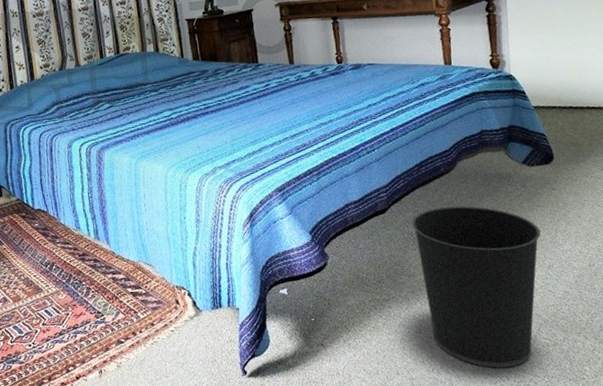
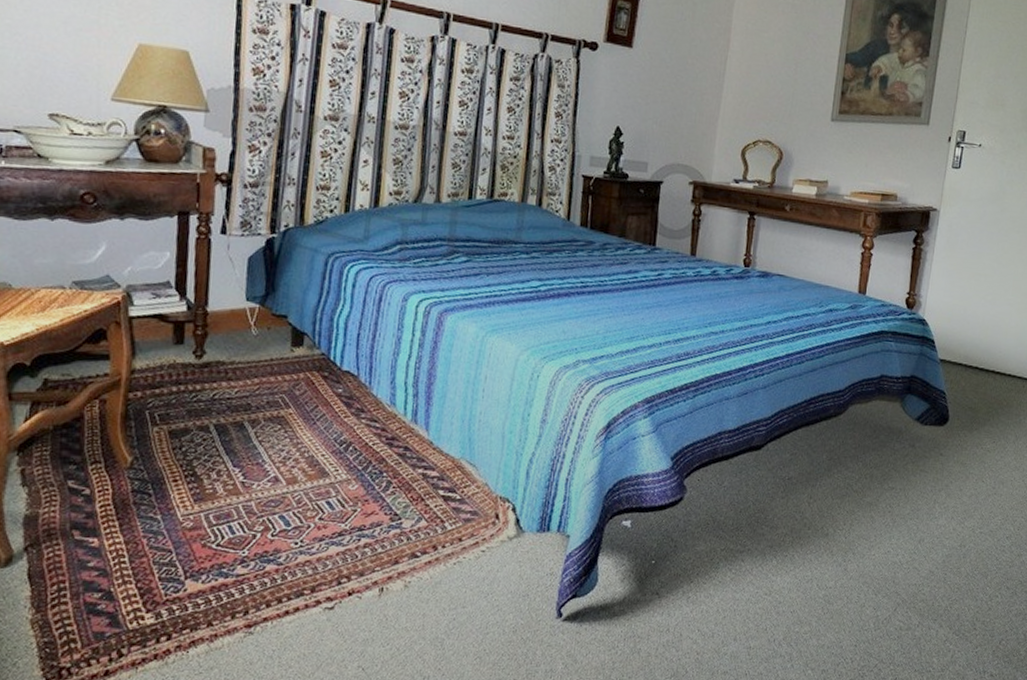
wastebasket: present [411,206,541,368] -> none [783,453,919,648]

